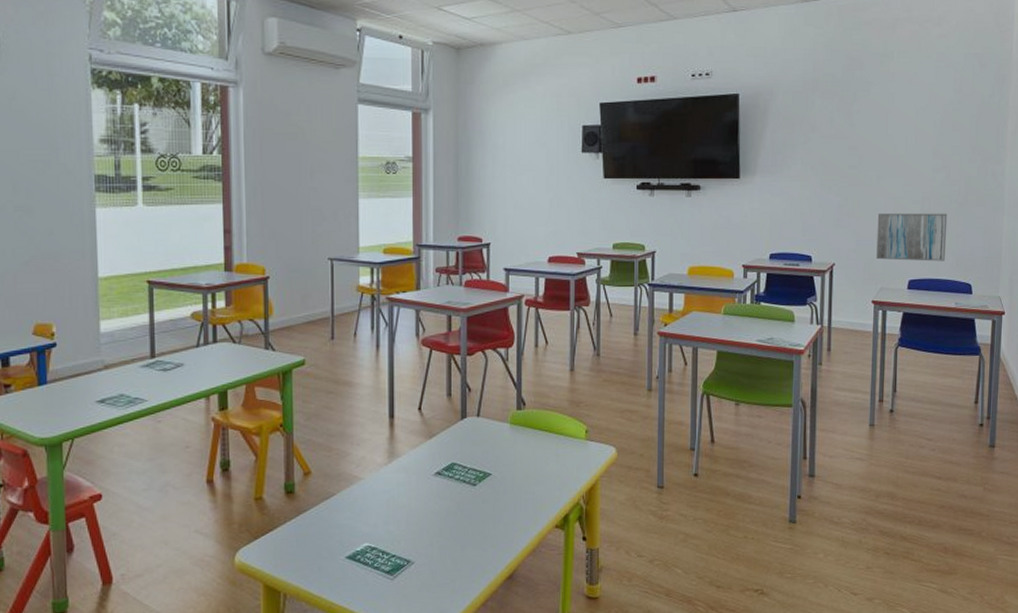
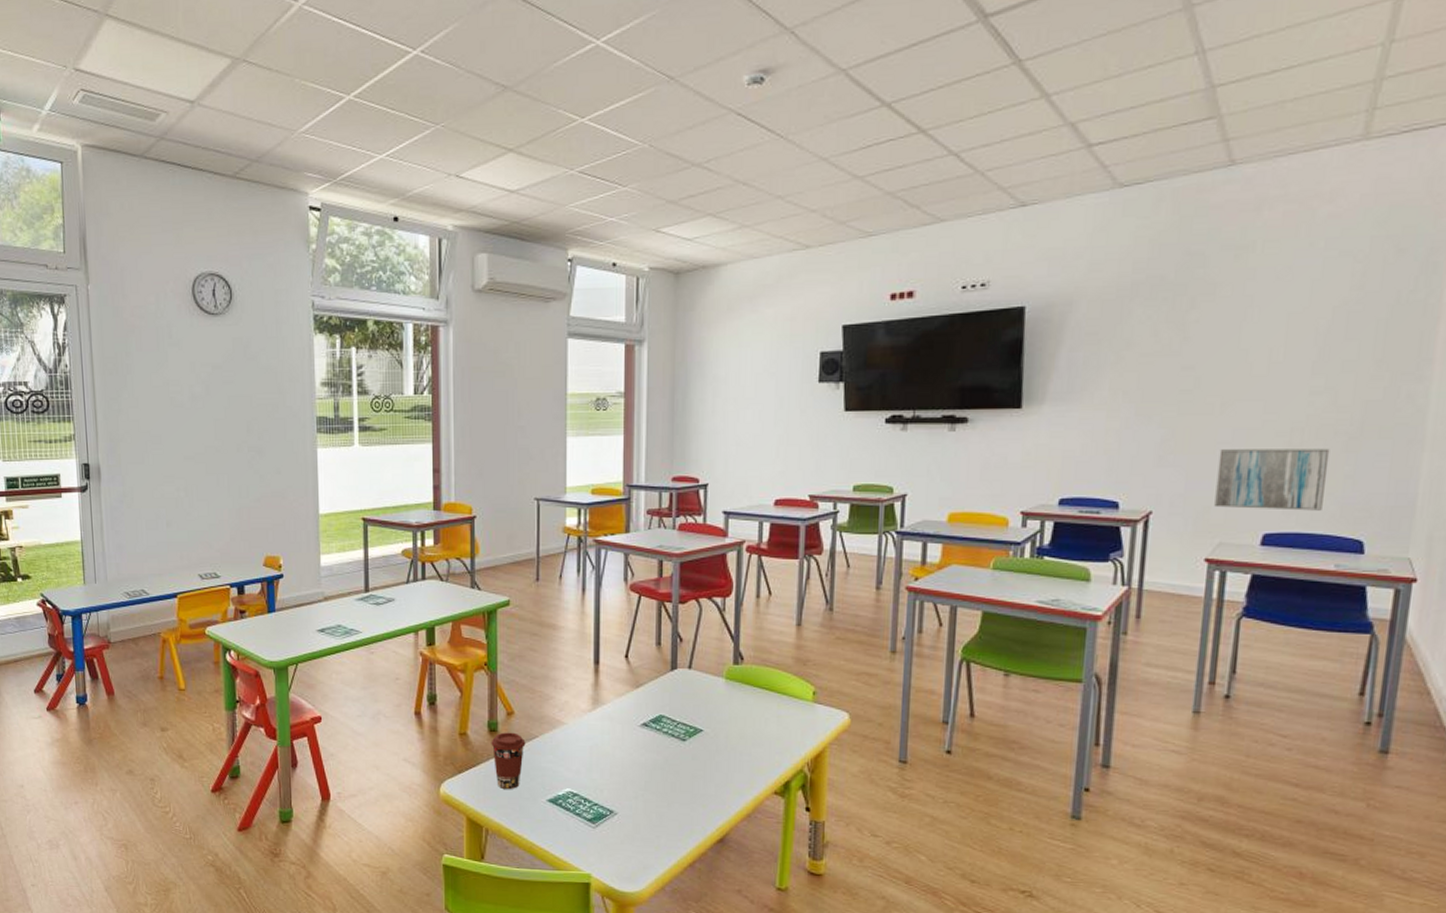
coffee cup: none [288,492,323,552] -> present [491,732,526,790]

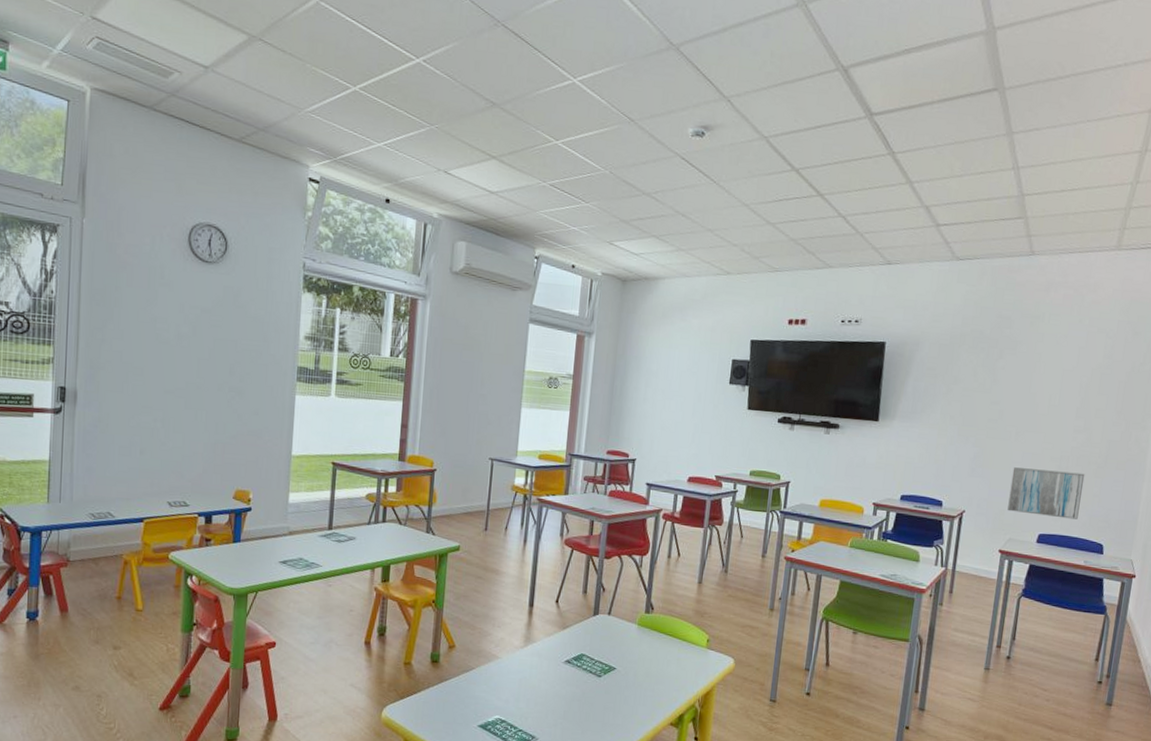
coffee cup: present [491,732,526,790] -> none [432,663,463,716]

